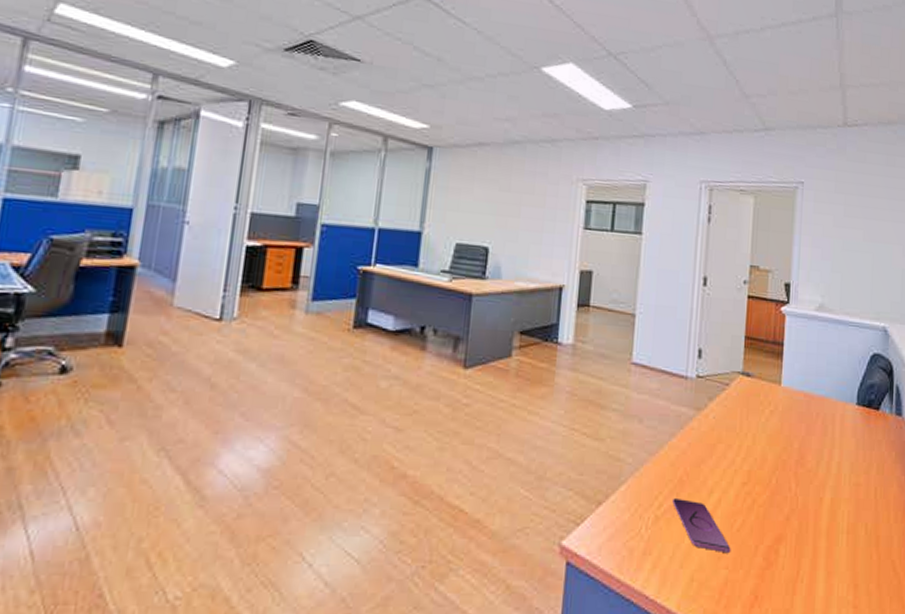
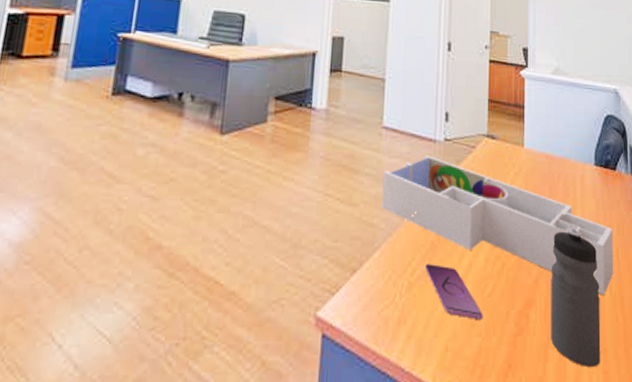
desk organizer: none [629,392,873,533] -> present [381,155,614,295]
water bottle: none [800,467,855,602] -> present [551,228,601,368]

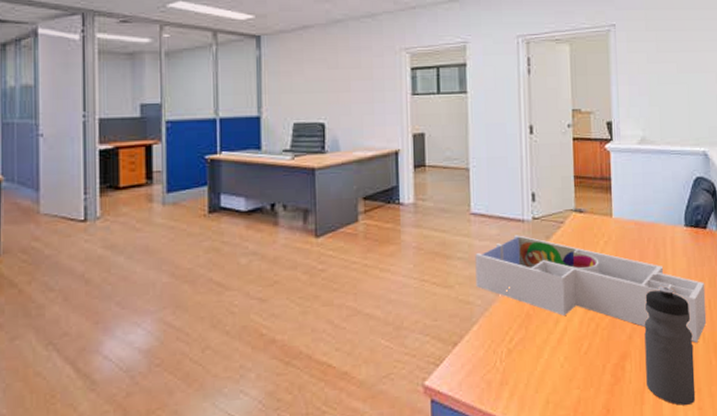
smartphone: present [425,264,483,321] -> none [522,331,581,375]

